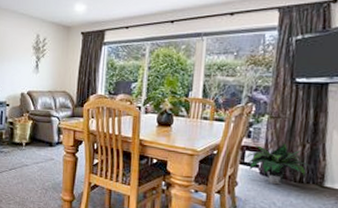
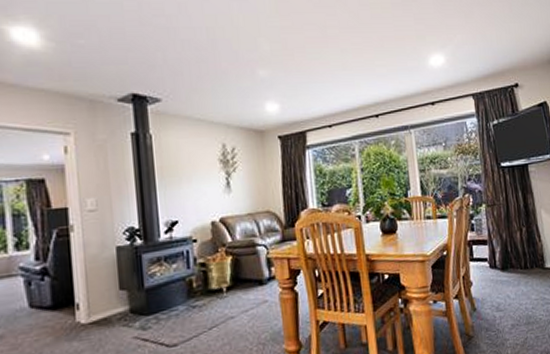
potted plant: present [246,142,314,185] -> none [474,229,534,276]

